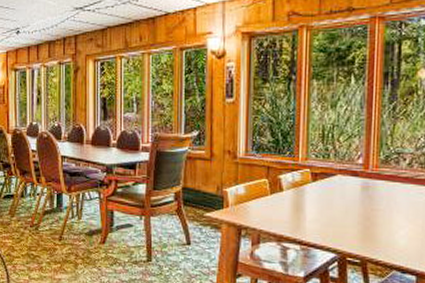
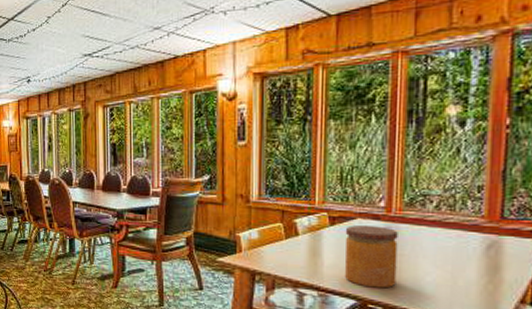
jar: none [326,182,375,242] -> present [345,225,398,288]

